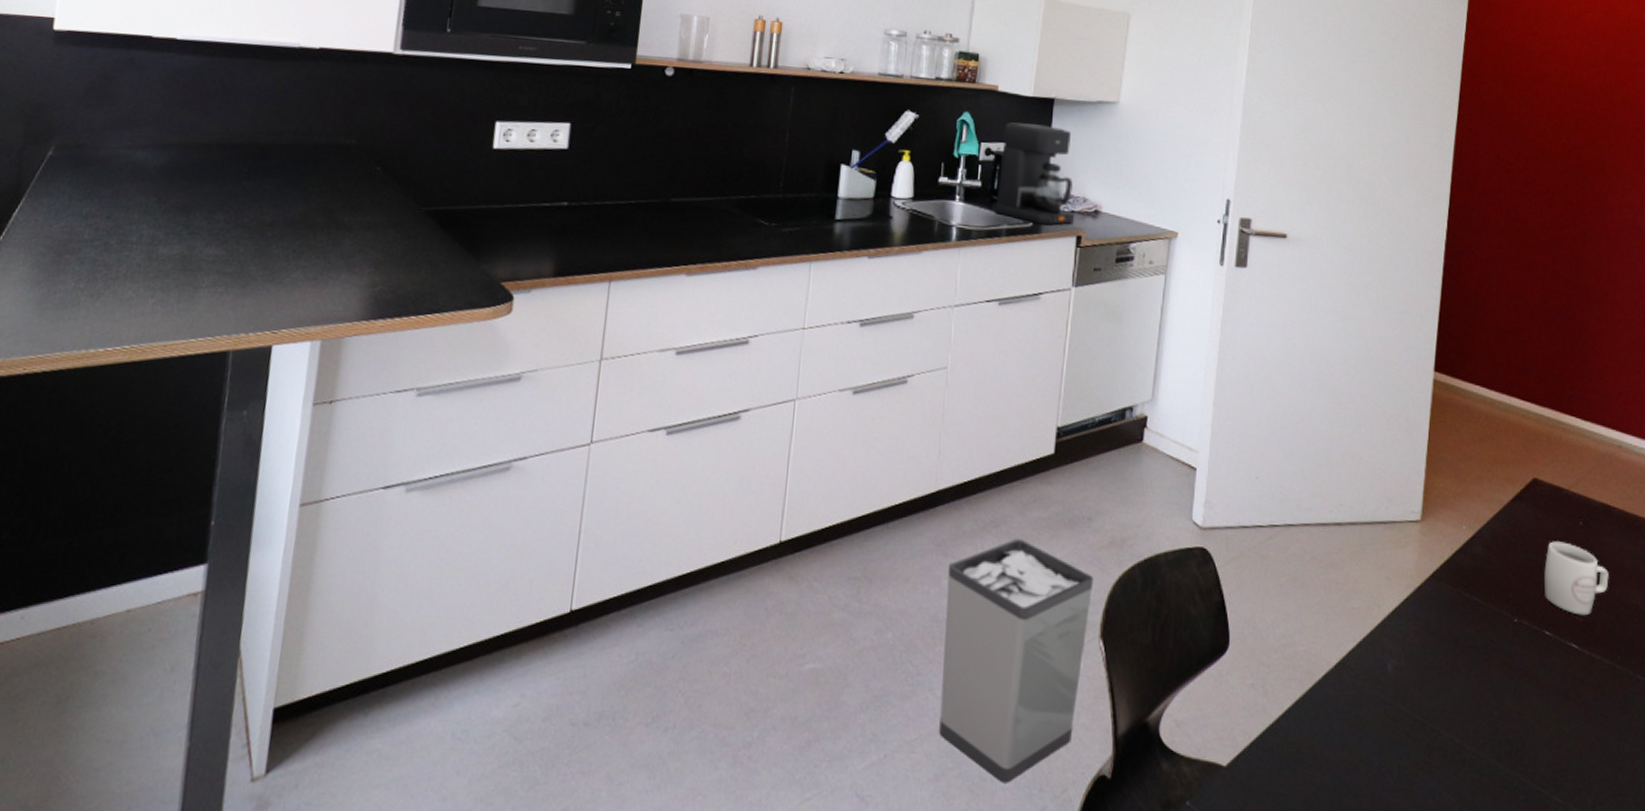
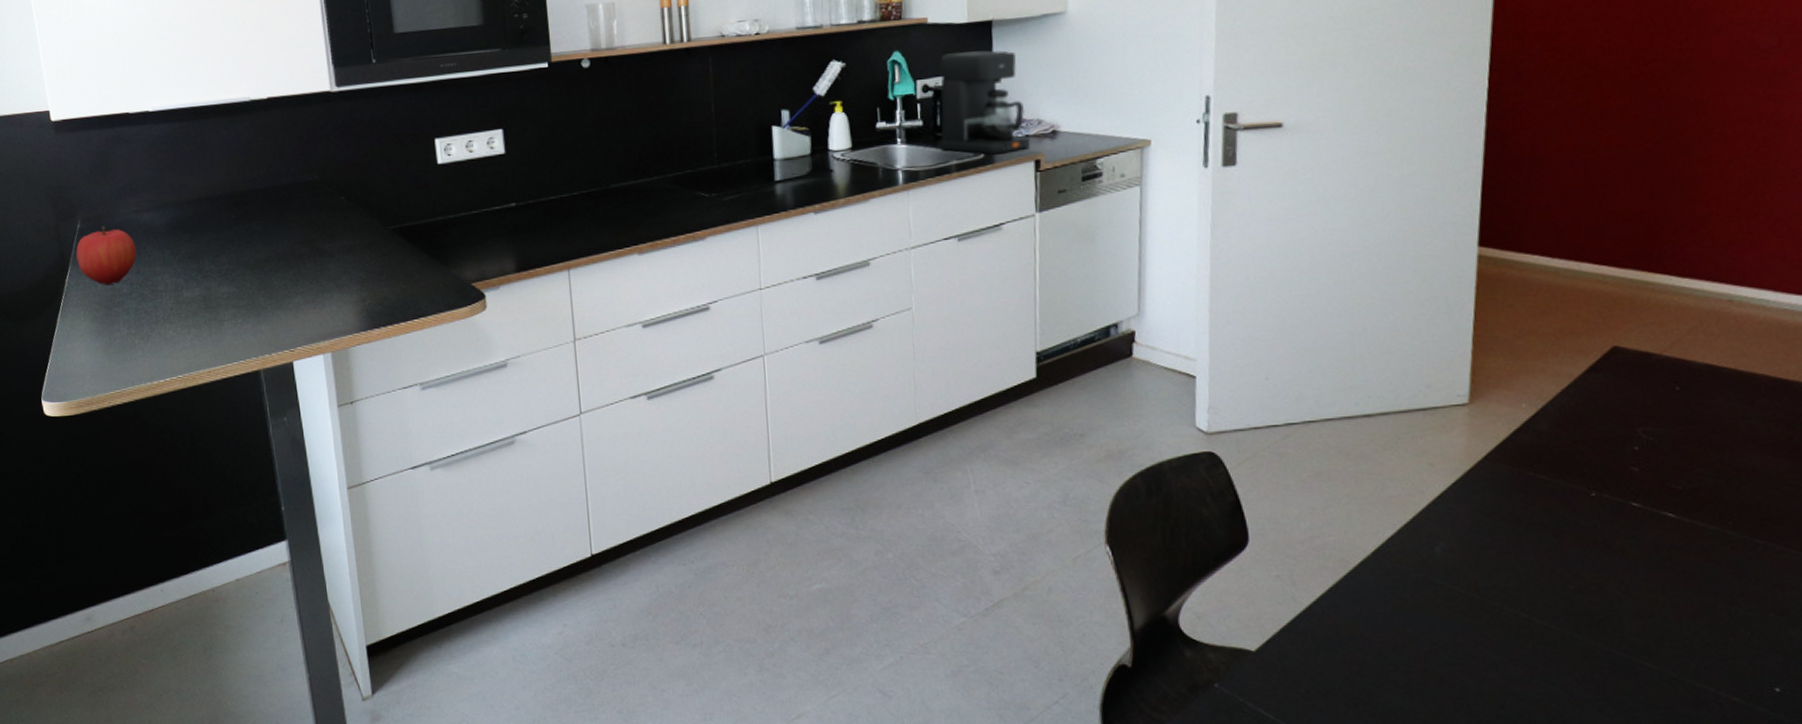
fruit: none [35,157,116,228] -> present [76,225,137,286]
recycling bin: present [939,538,1094,783] -> none [939,459,1094,675]
mug: present [1544,541,1609,616] -> none [1629,409,1716,484]

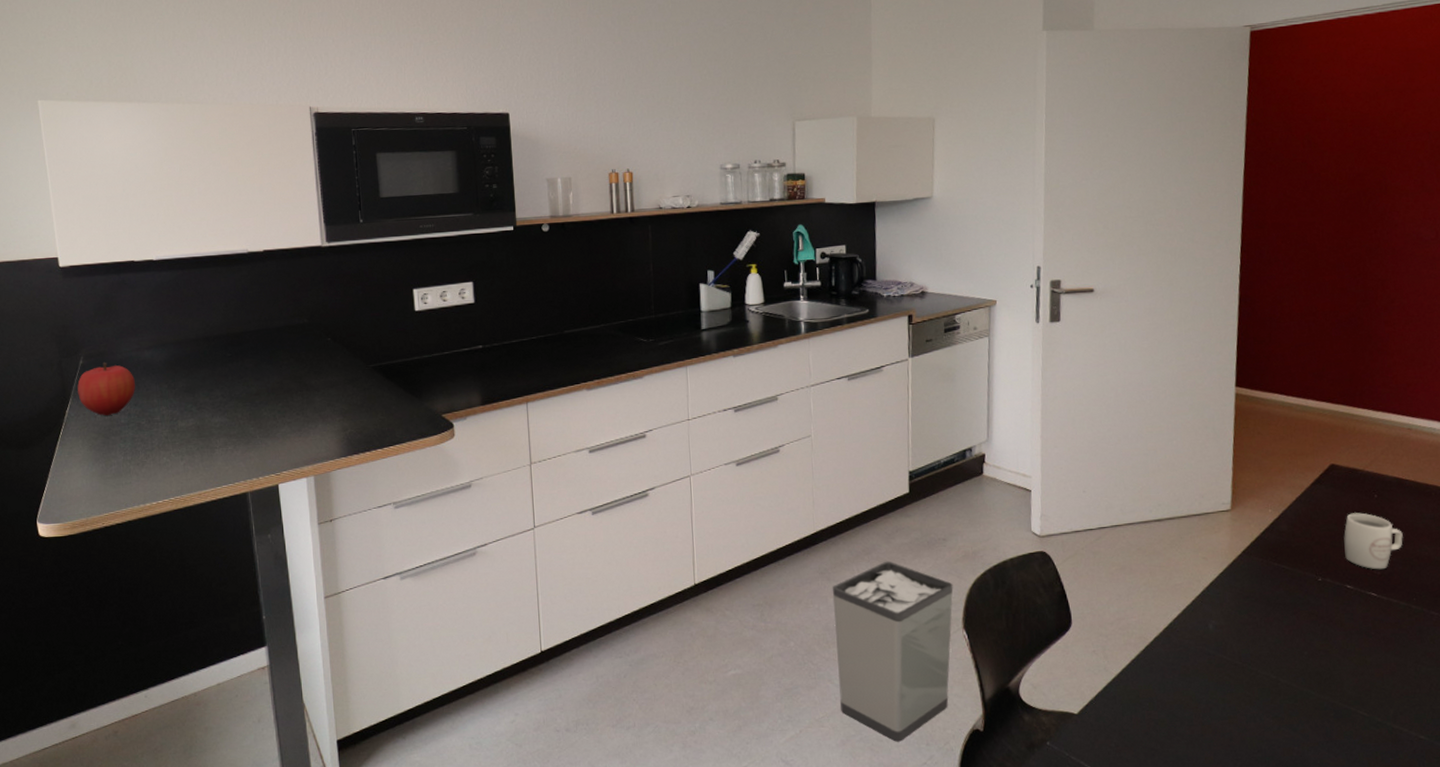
recycling bin: none [939,459,1094,675] -> present [832,561,954,742]
coffee maker: present [940,50,1030,156] -> none [834,226,904,311]
mug: none [1629,409,1716,484] -> present [1344,512,1403,570]

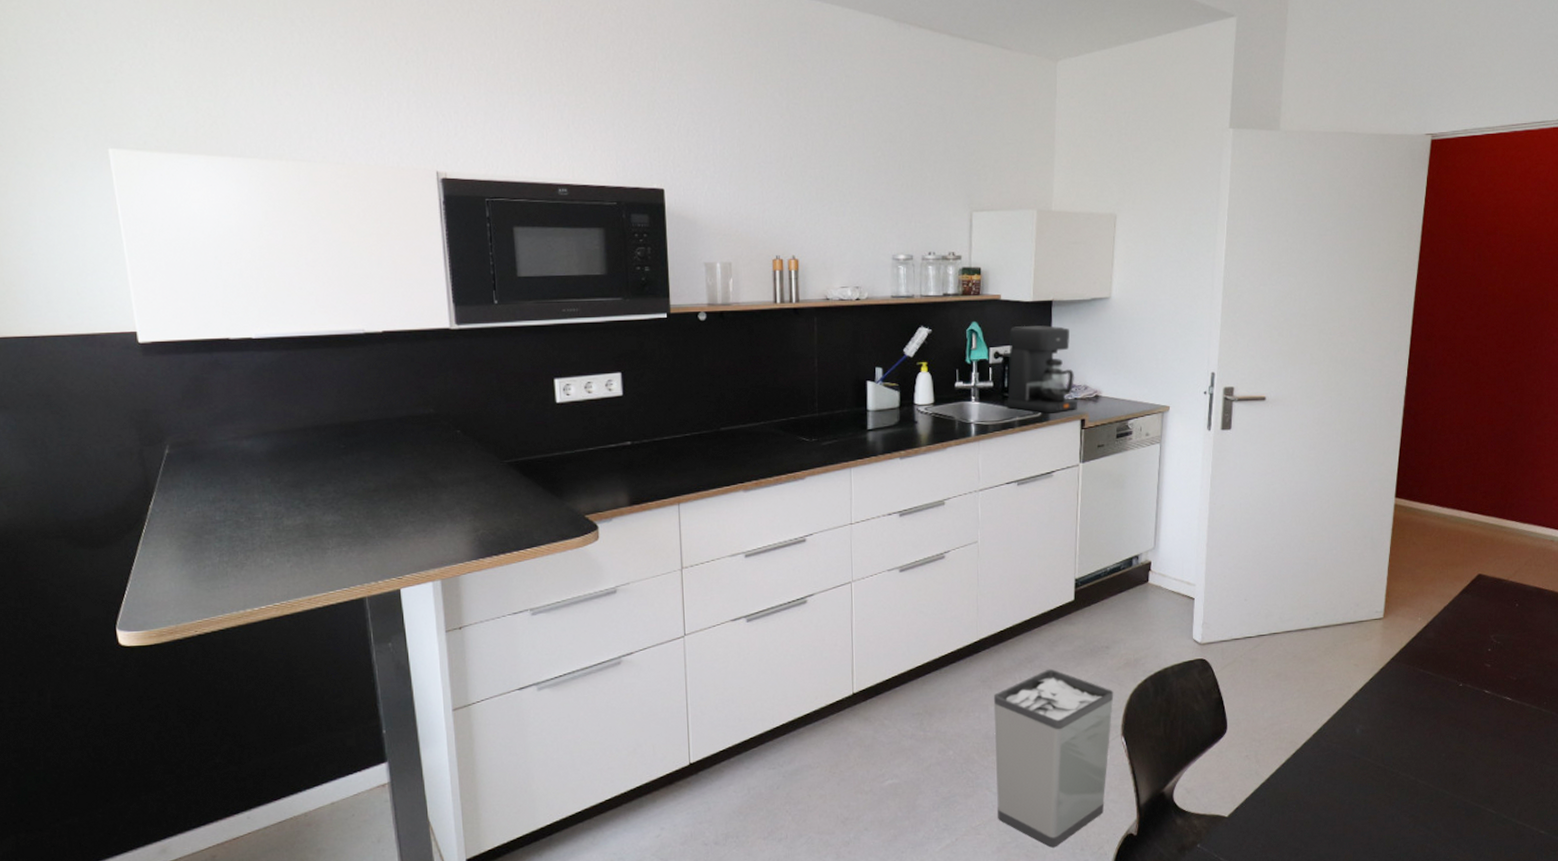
fruit: present [77,362,135,416] -> none [163,451,232,513]
coffee maker: none [834,226,904,311] -> present [1006,325,1077,415]
mug: present [1344,512,1403,570] -> none [1485,621,1539,676]

